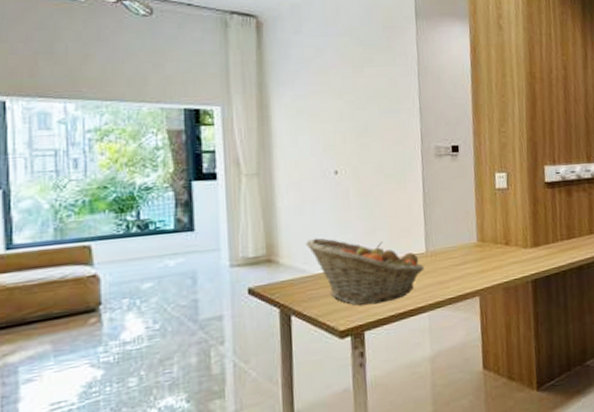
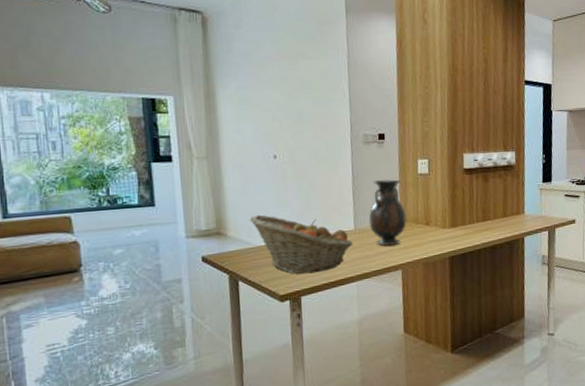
vase: none [441,195,484,270] -> present [368,179,407,246]

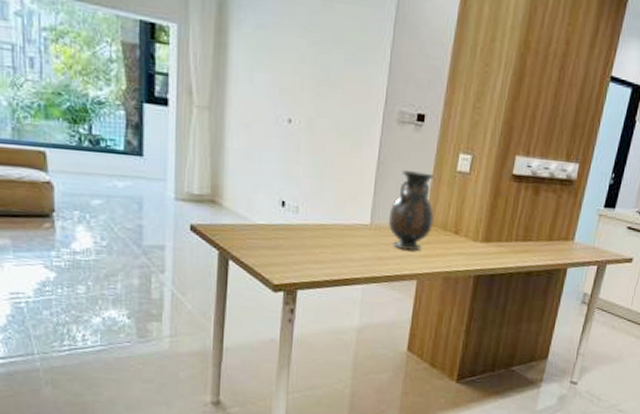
fruit basket: present [249,214,353,274] -> none [250,187,366,267]

